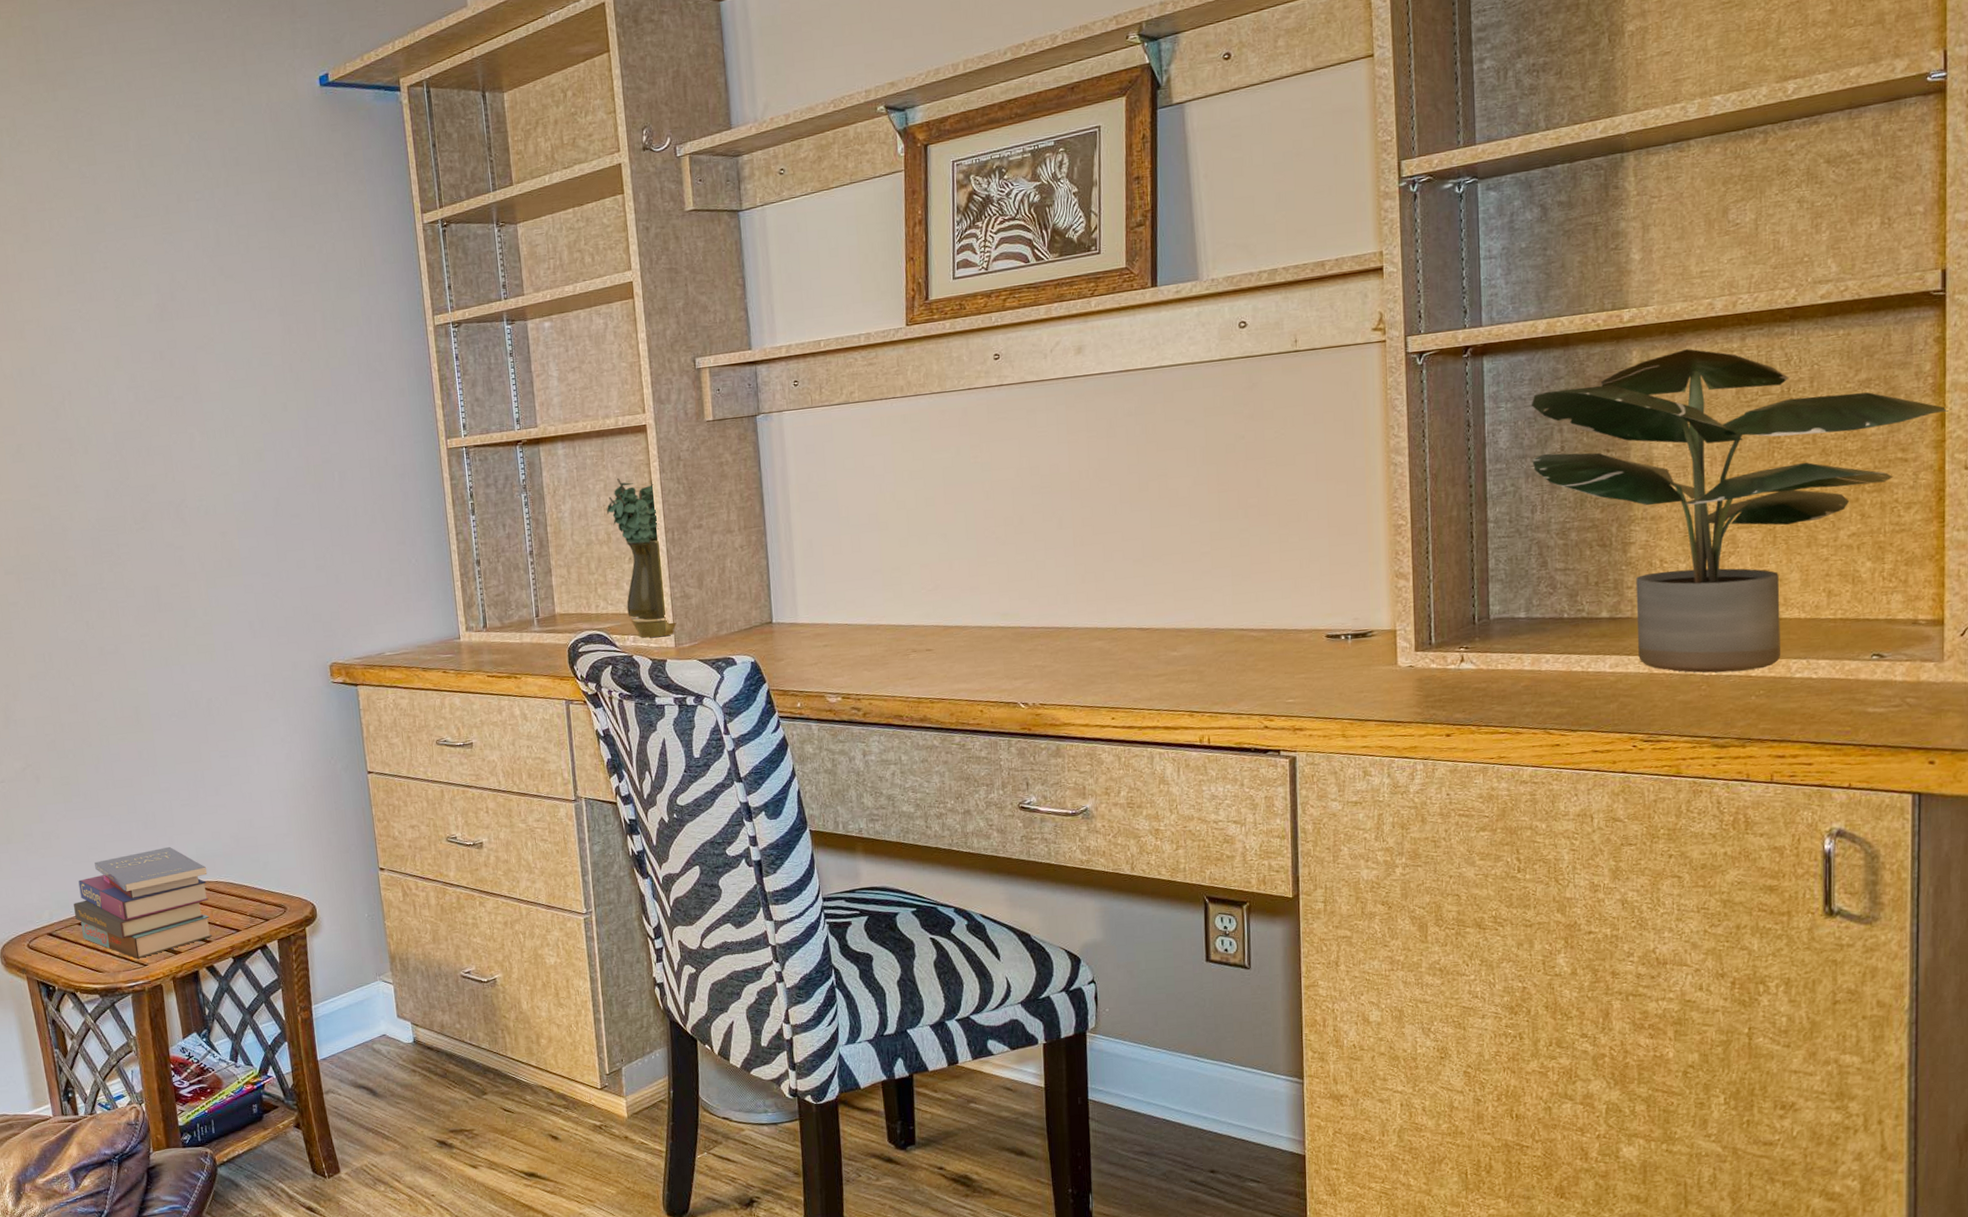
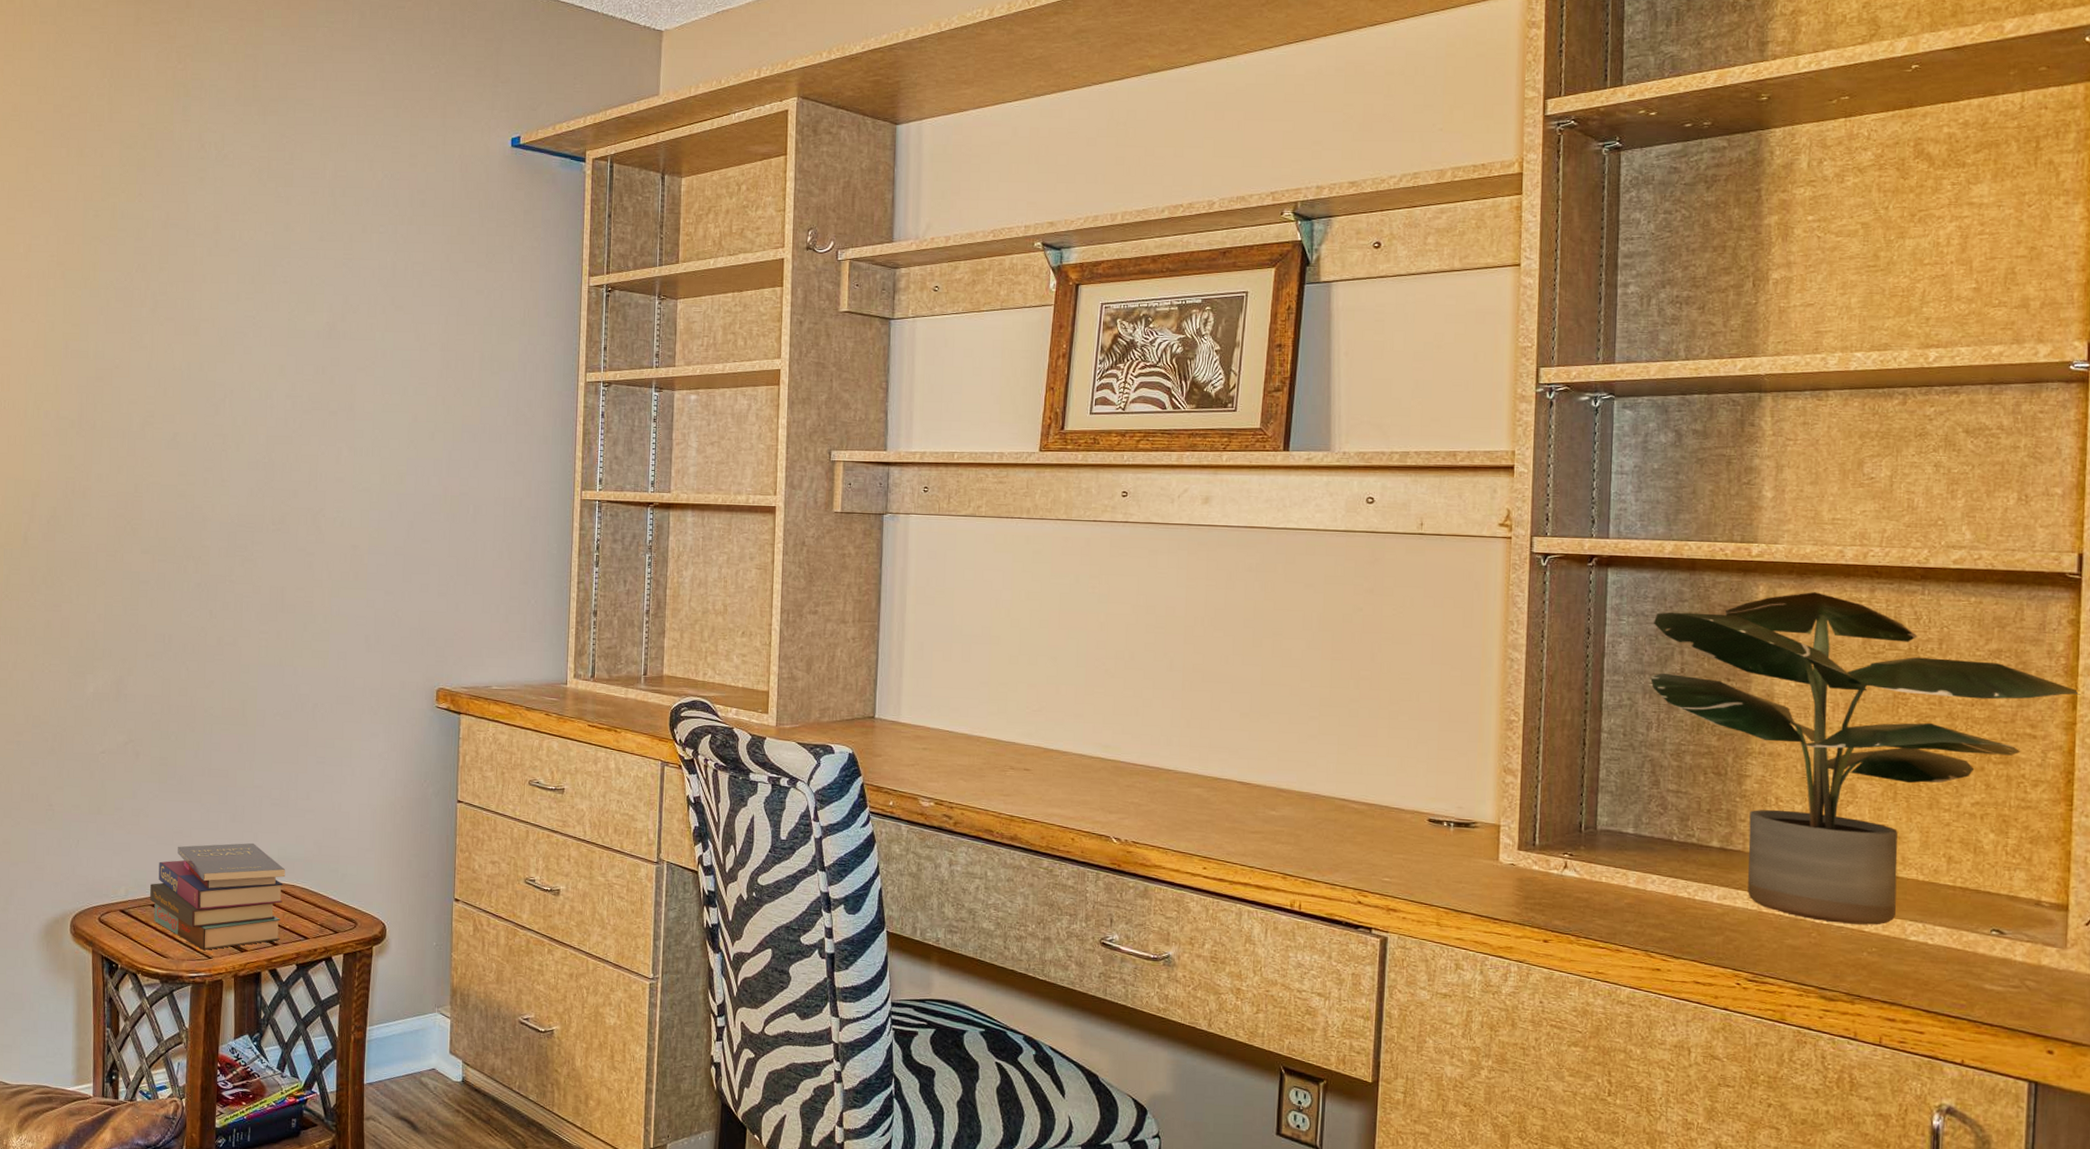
vase: present [607,477,678,638] -> none [727,553,782,714]

